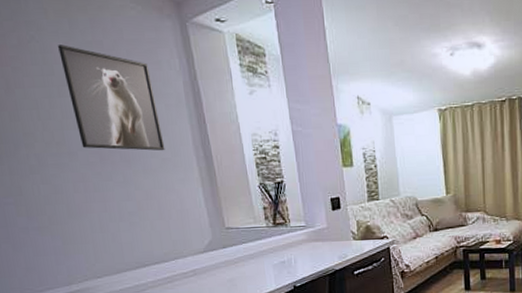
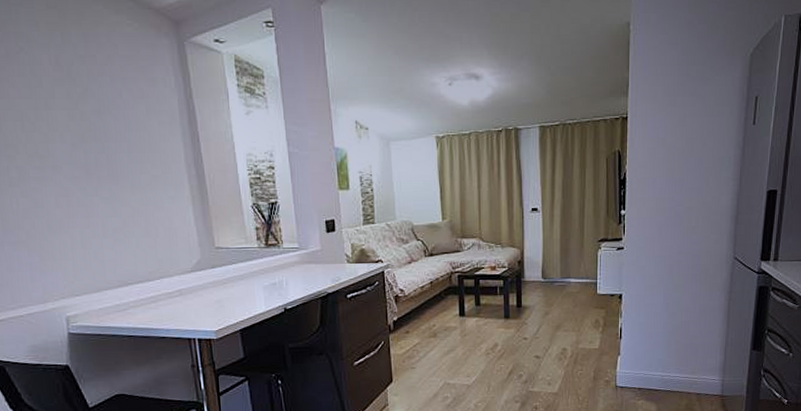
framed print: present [58,44,165,151] -> none [48,57,156,168]

